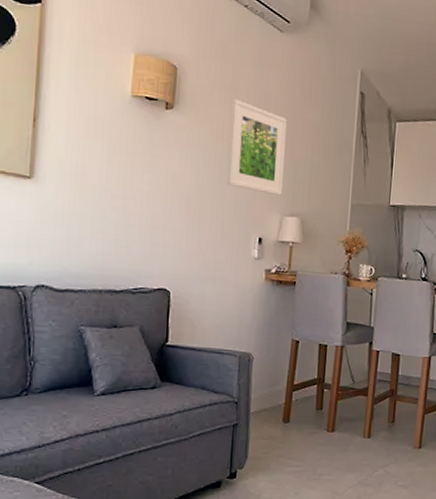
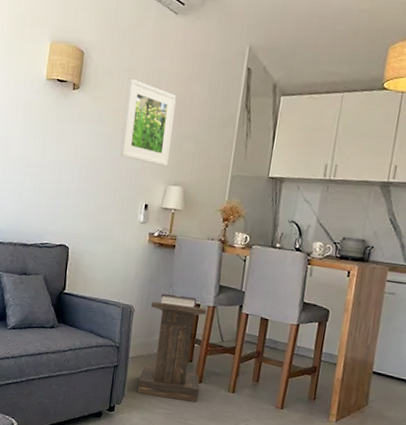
lectern: none [263,336,335,454] -> present [138,294,207,403]

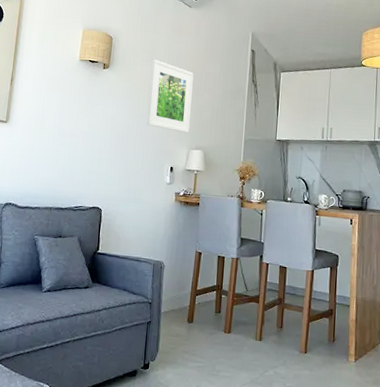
lectern: present [138,294,207,403] -> none [171,249,231,353]

